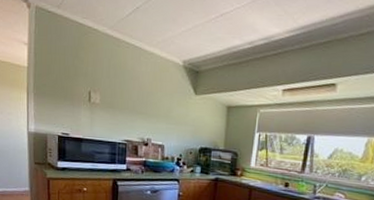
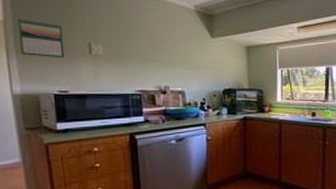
calendar: none [37,65,70,104] -> present [17,18,65,59]

